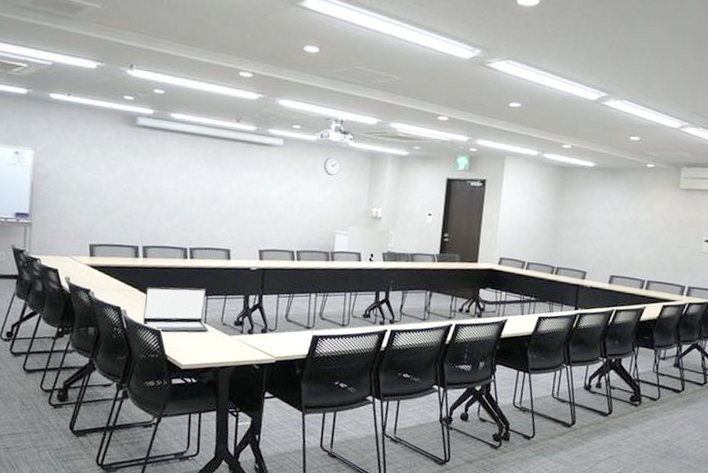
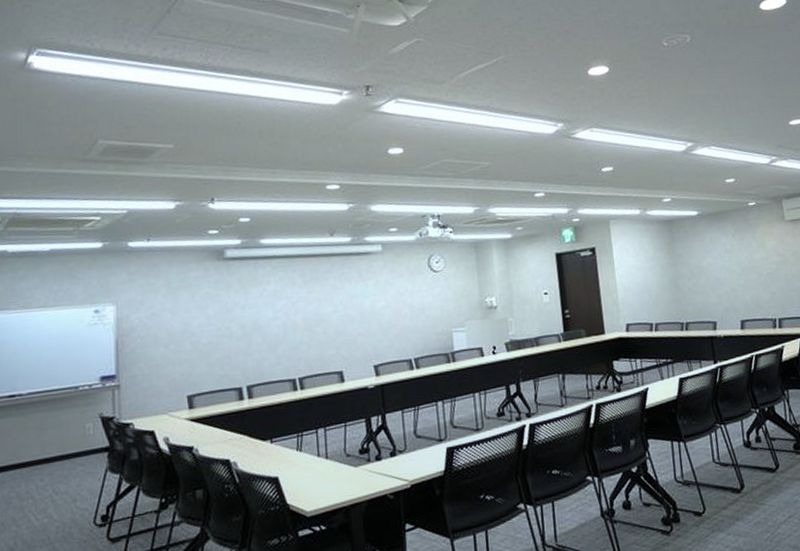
laptop: present [143,287,209,332] -> none [256,420,332,478]

